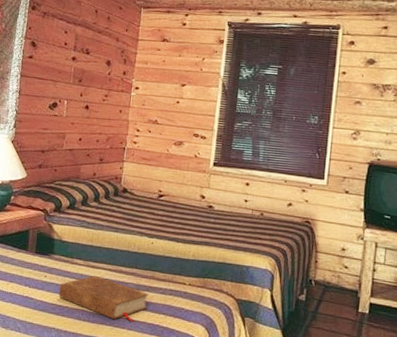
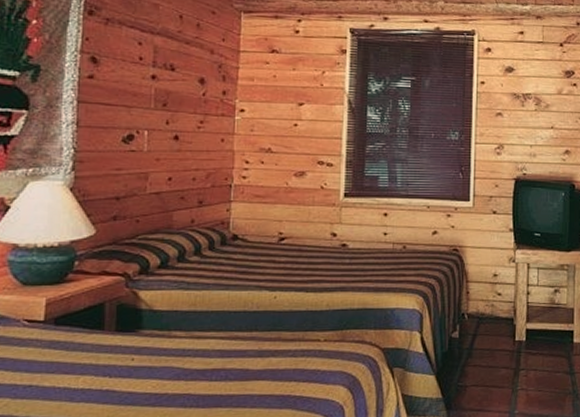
book: present [58,275,149,322] -> none [152,347,275,400]

